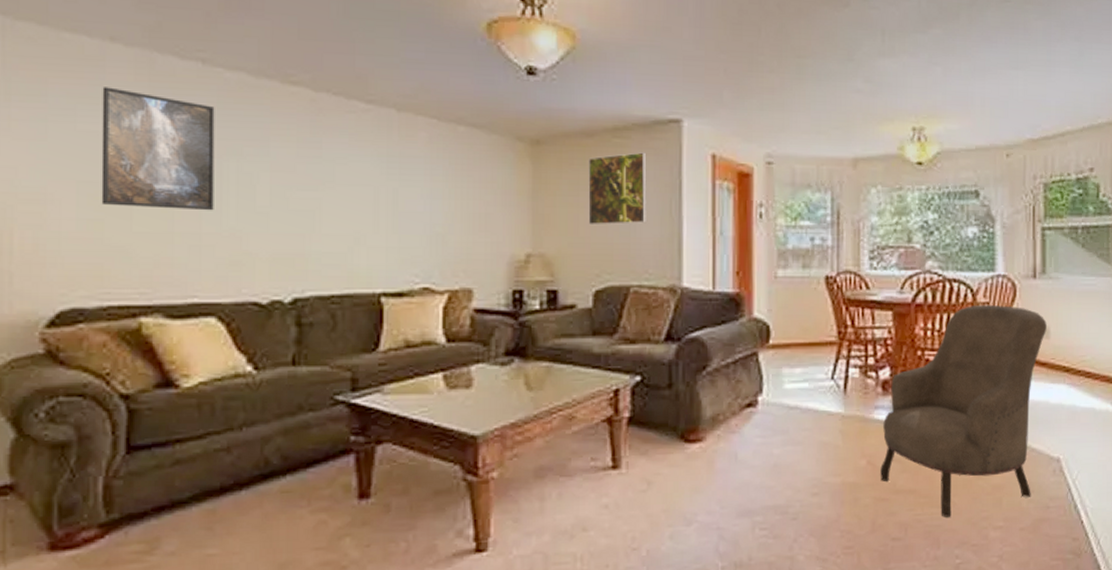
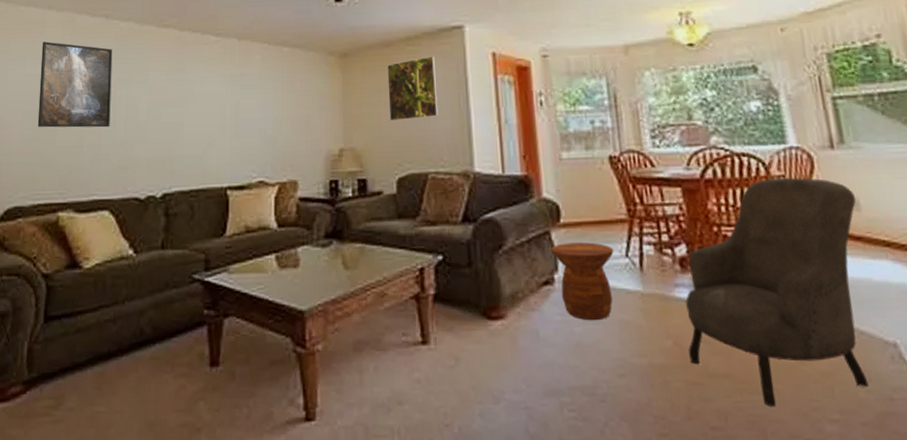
side table: none [757,364,820,443] -> present [551,242,614,321]

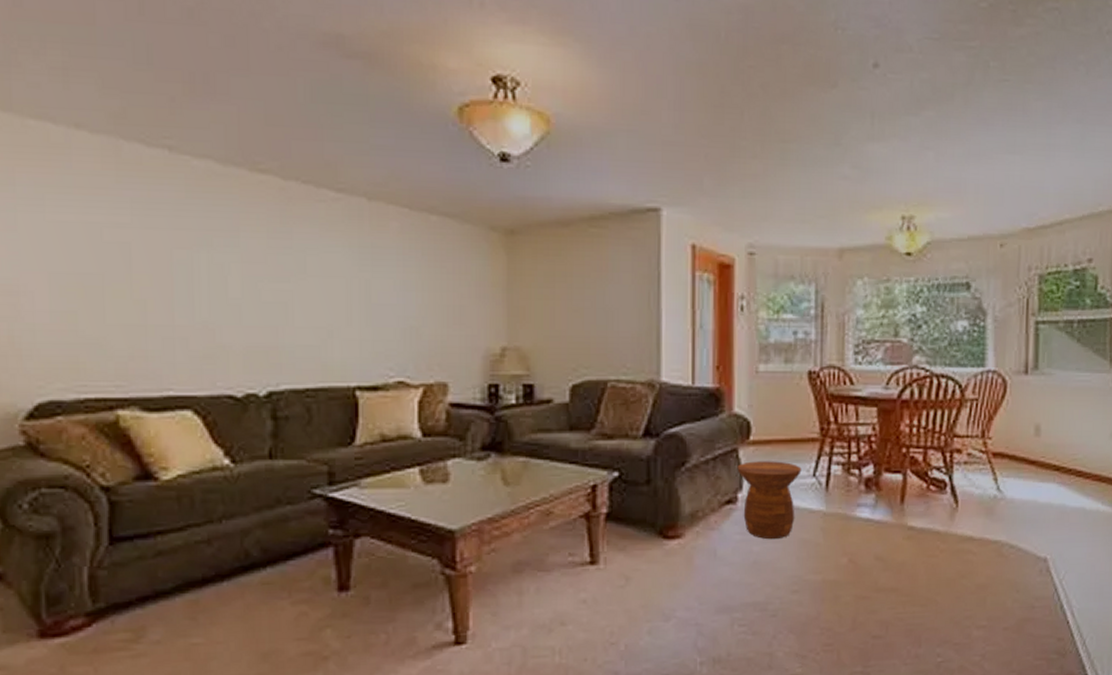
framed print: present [37,41,113,128] -> none [69,175,186,303]
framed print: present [387,56,439,121] -> none [564,242,624,318]
armchair: present [686,177,869,406] -> none [862,401,1038,616]

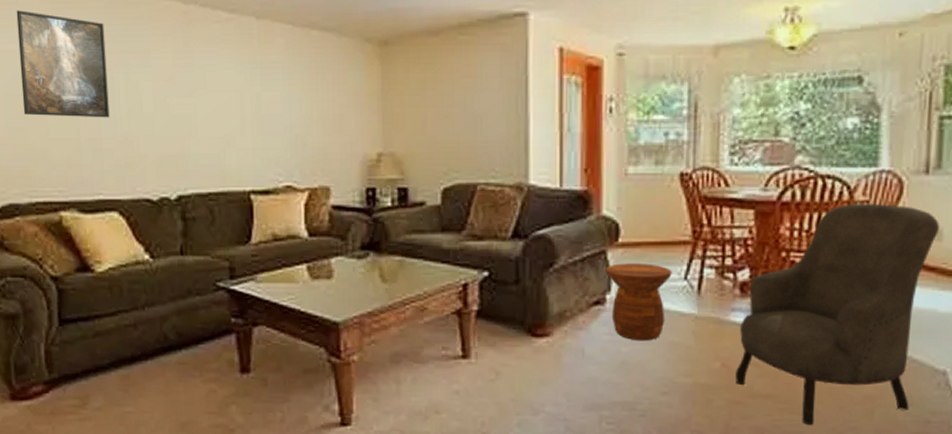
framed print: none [69,175,186,303] -> present [16,10,110,118]
armchair: none [862,401,1038,616] -> present [735,203,939,425]

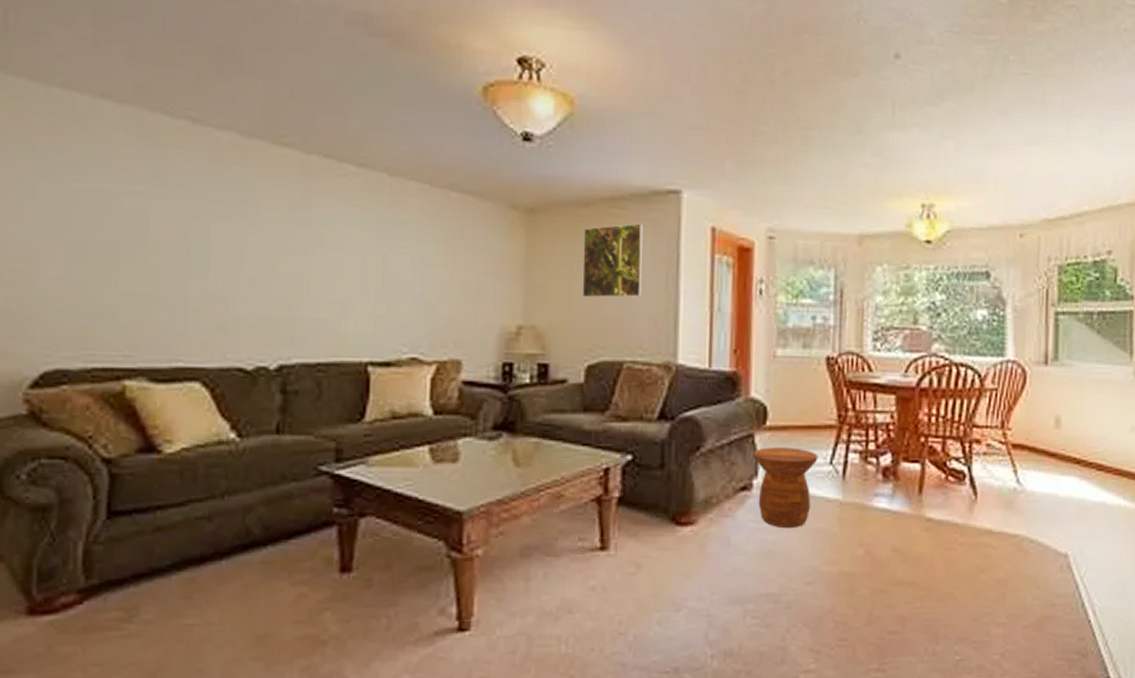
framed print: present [16,10,110,118] -> none [87,144,204,274]
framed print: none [435,48,492,124] -> present [582,223,644,298]
armchair: present [735,203,939,425] -> none [878,390,1058,612]

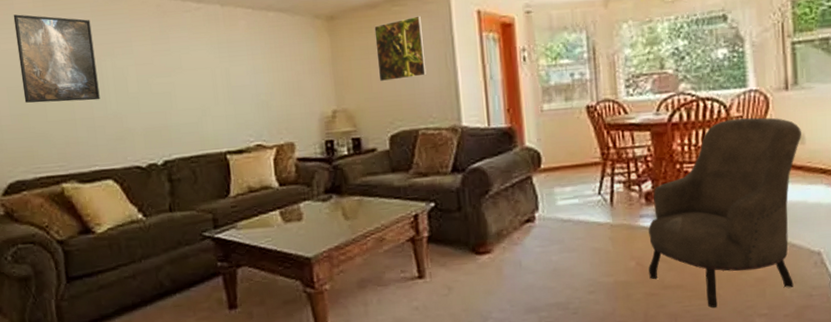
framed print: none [87,144,204,274] -> present [13,14,100,103]
side table: present [753,447,818,529] -> none [532,184,588,250]
armchair: none [878,390,1058,612] -> present [648,117,801,308]

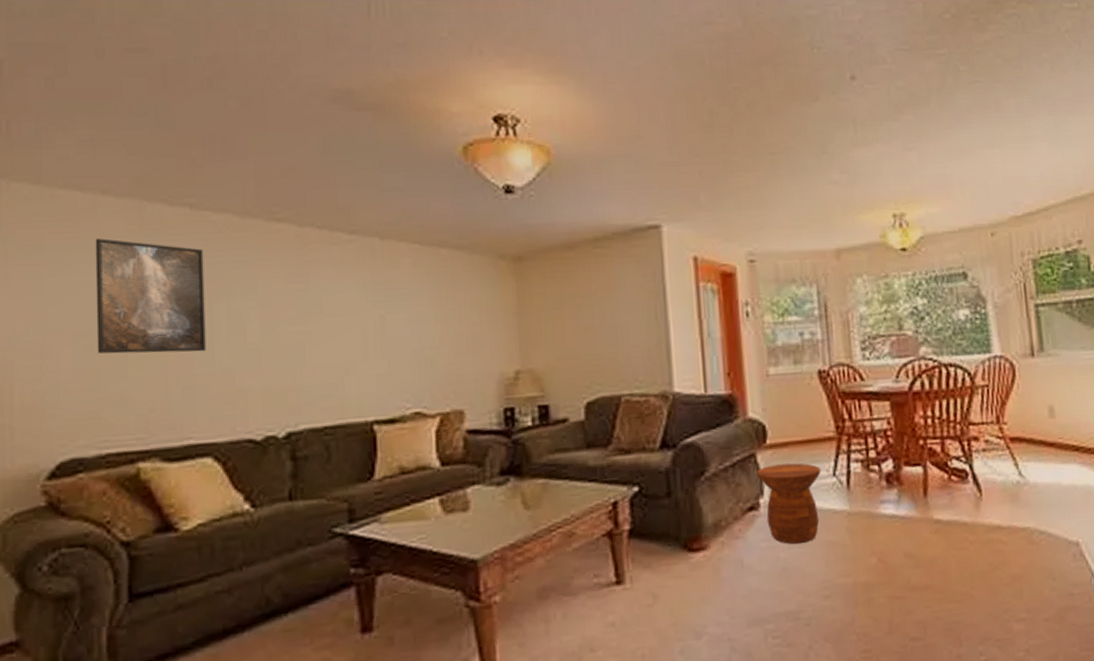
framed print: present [374,16,427,82] -> none [571,260,633,337]
side table: none [532,184,588,250] -> present [756,463,821,545]
armchair: present [648,117,801,308] -> none [891,386,1053,613]

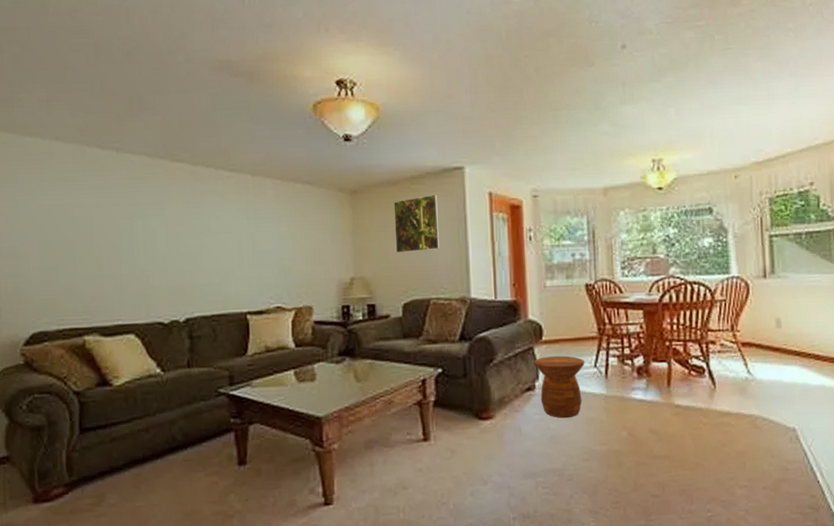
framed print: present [95,238,206,354] -> none [52,173,129,258]
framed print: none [571,260,633,337] -> present [394,194,440,253]

